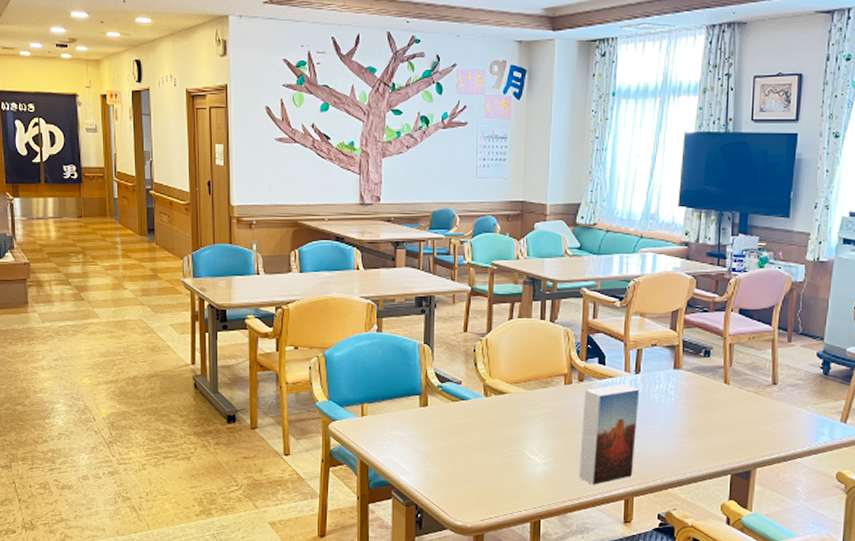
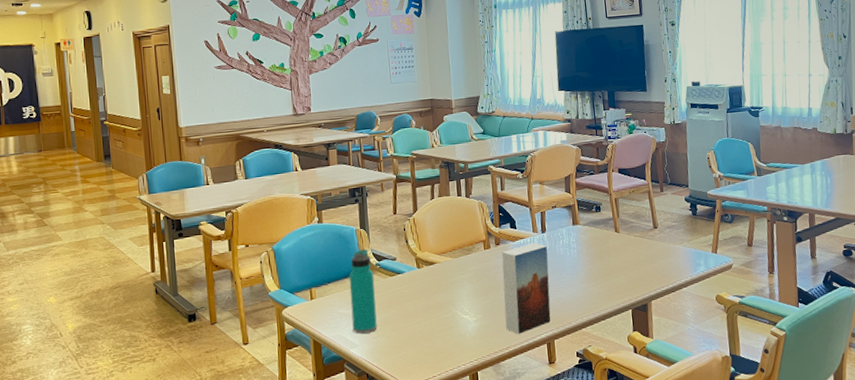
water bottle: none [405,367,435,461] -> present [349,249,377,334]

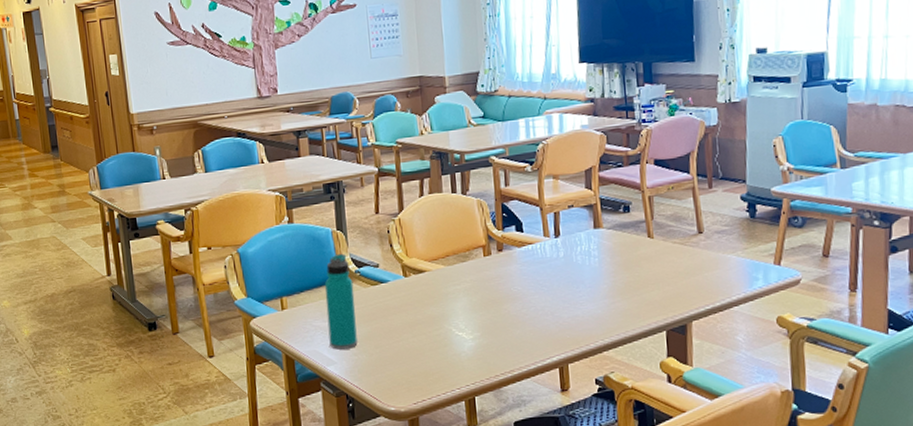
book: present [501,242,551,334] -> none [505,249,565,356]

